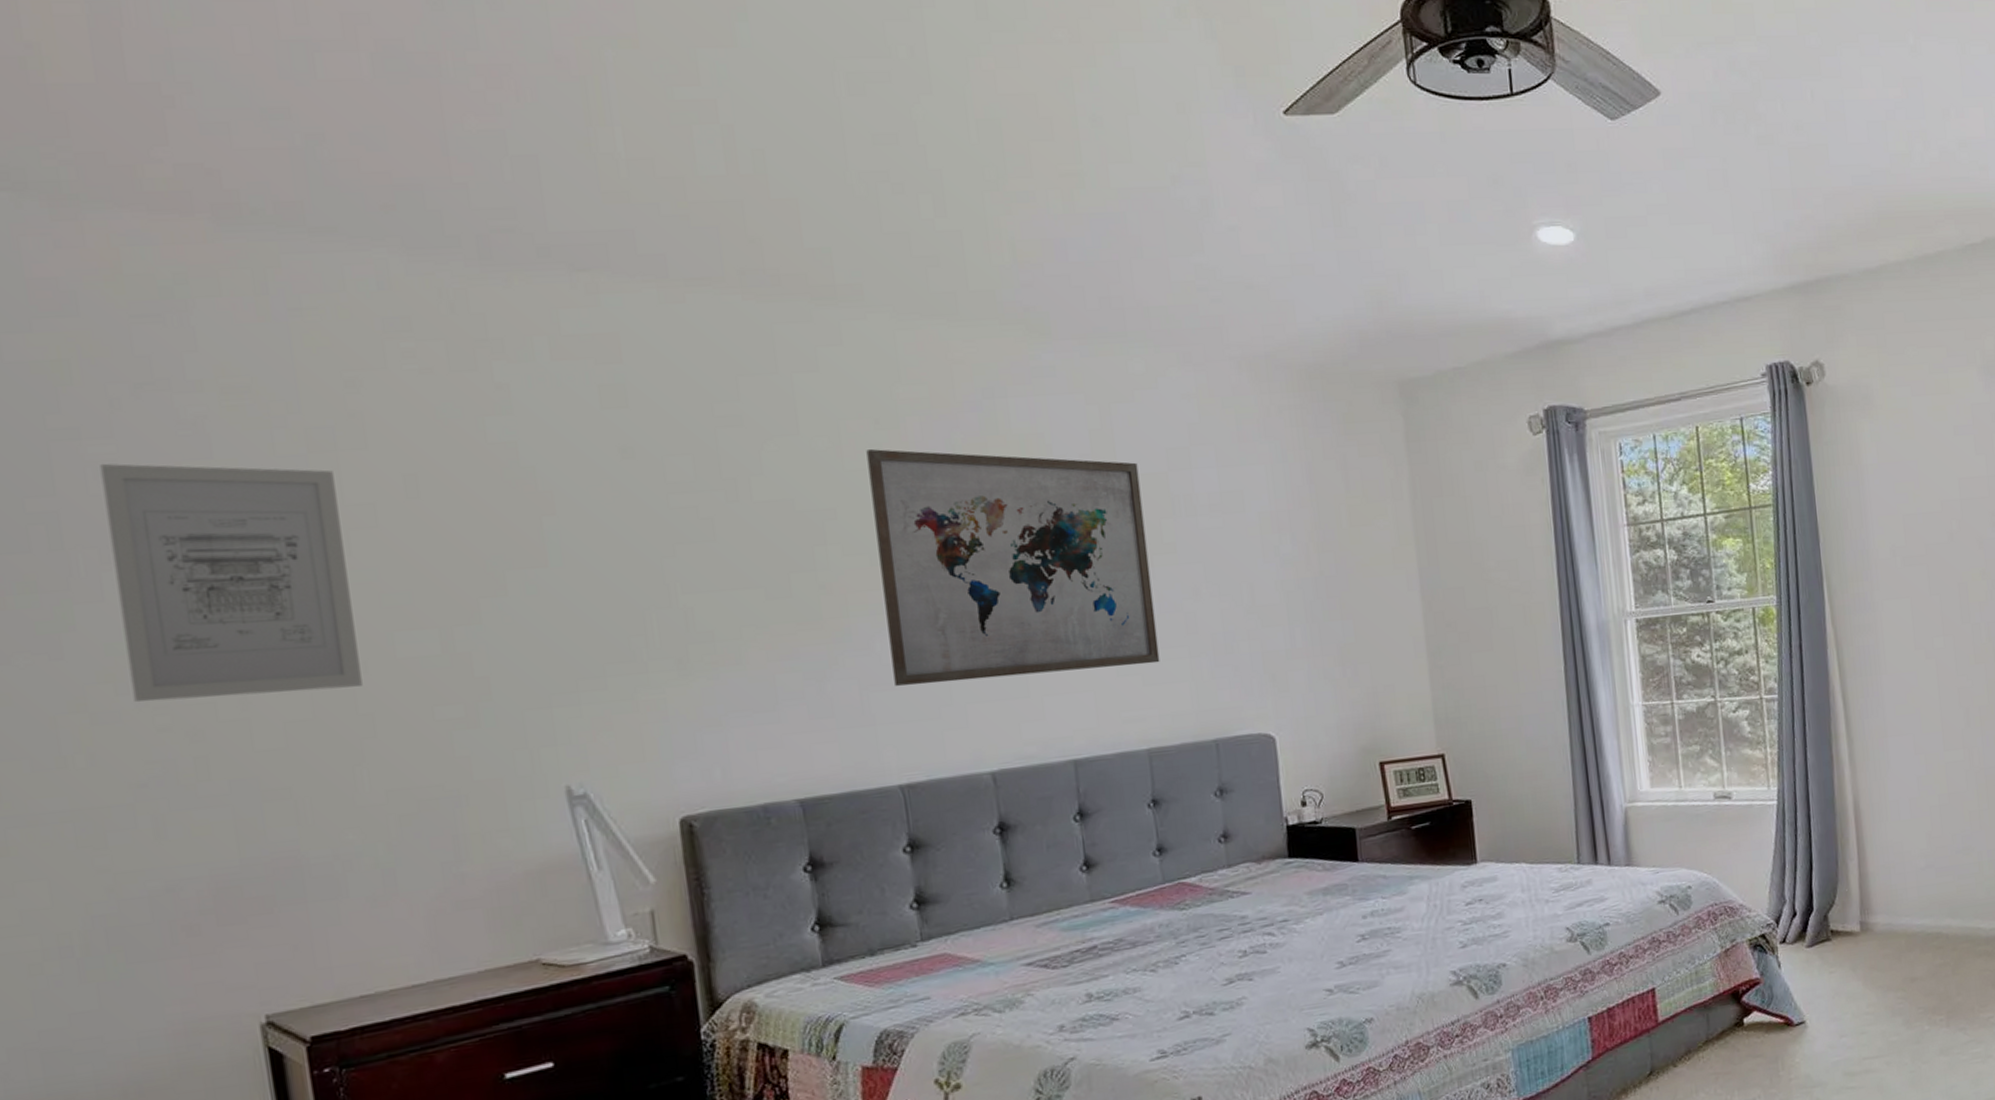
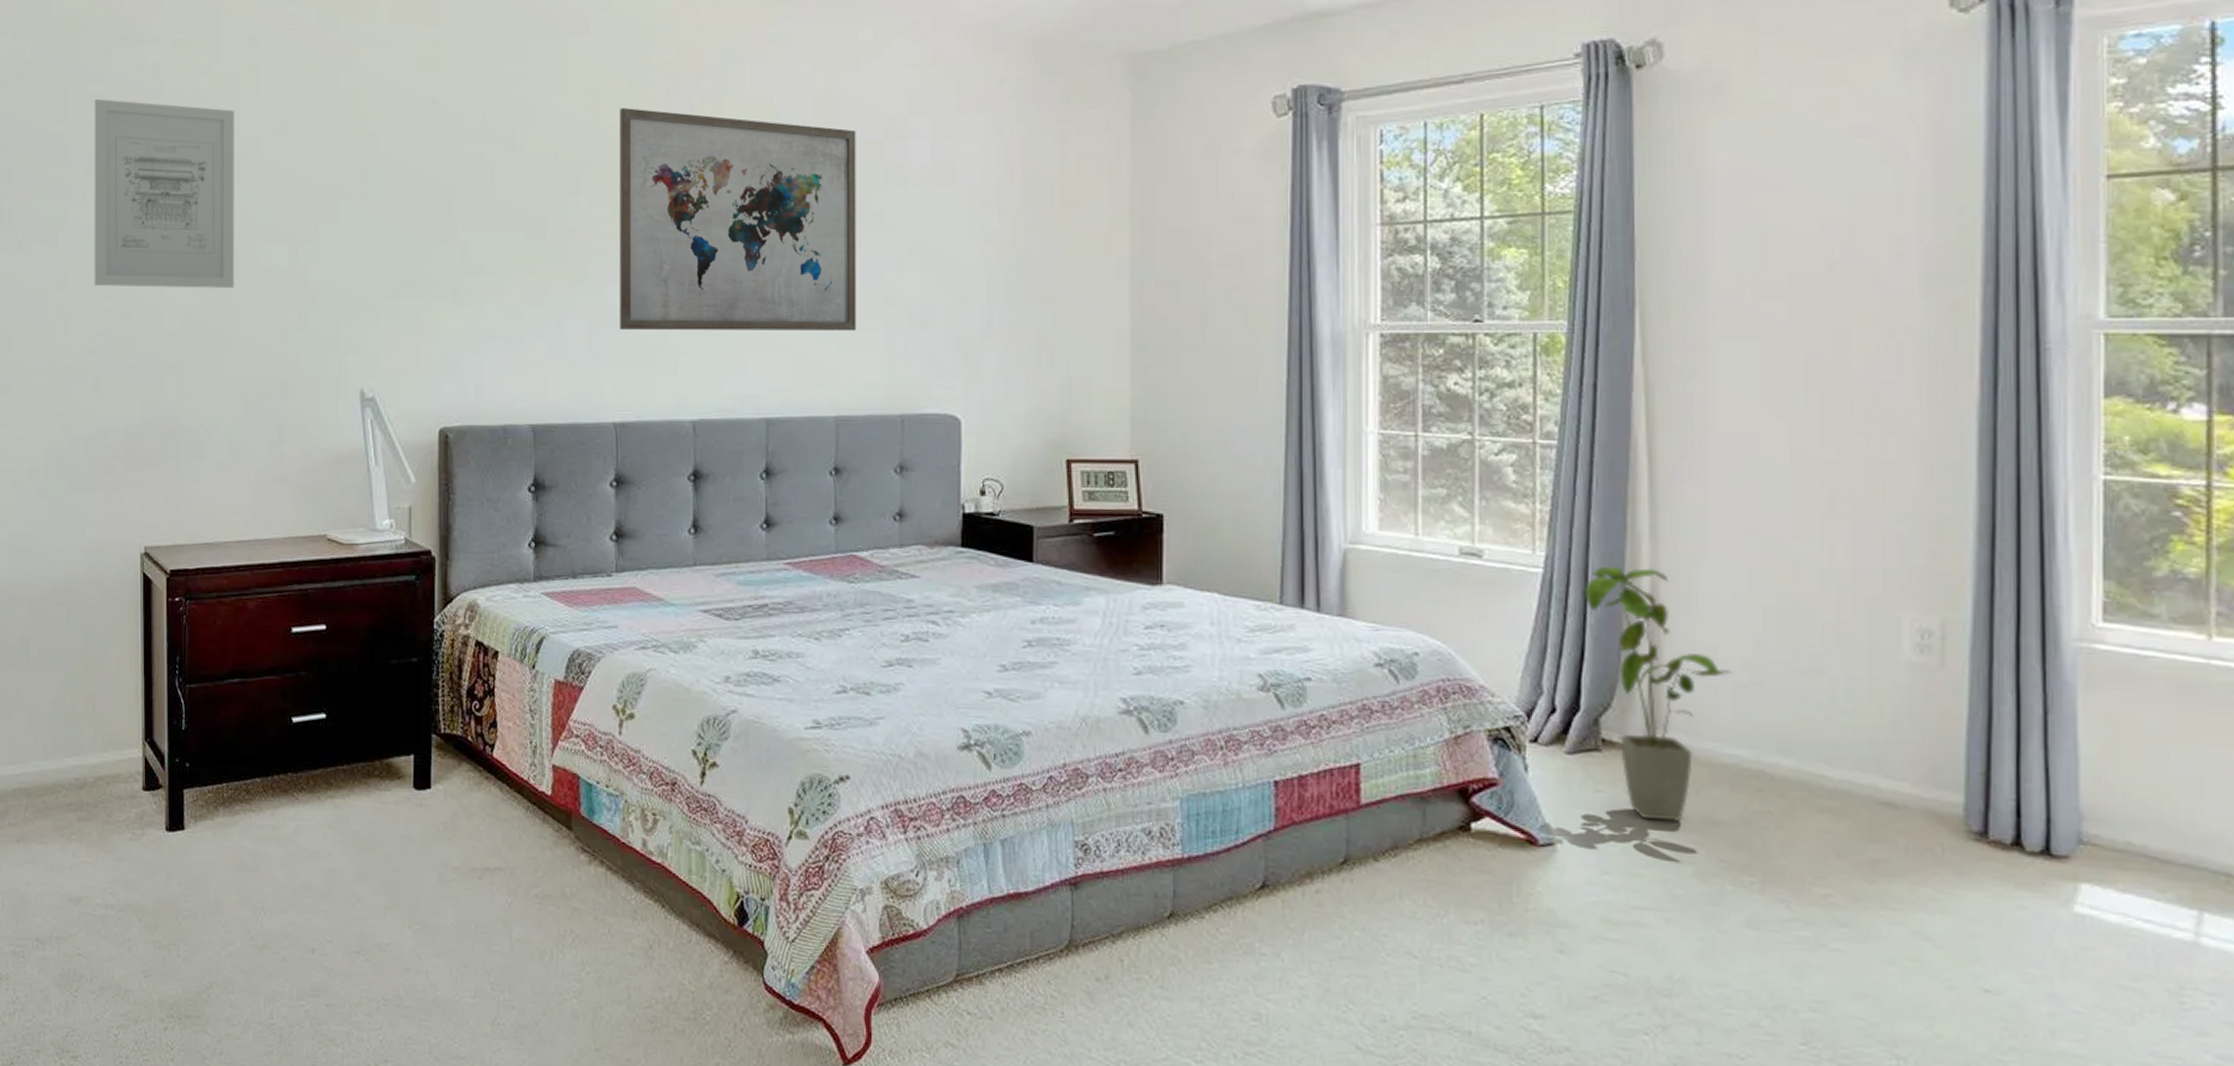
house plant: none [1808,788,1915,988] -> present [1585,566,1733,822]

